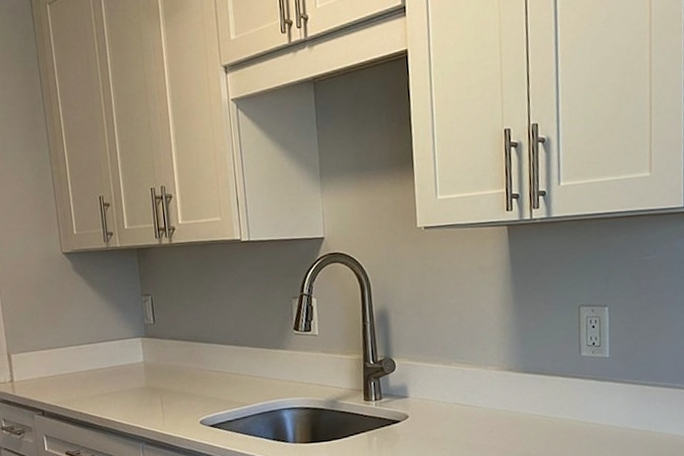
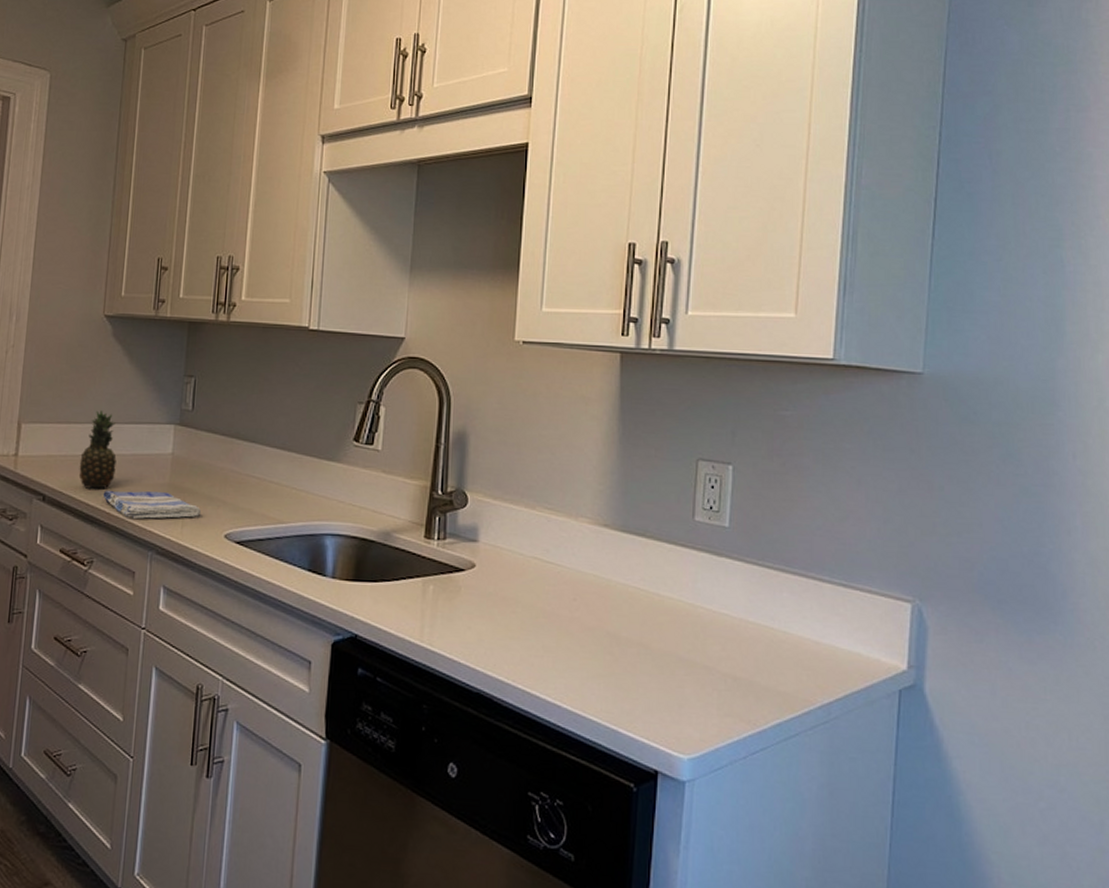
fruit: none [66,334,100,400] -> present [78,410,117,489]
dish towel: none [92,394,176,419] -> present [103,491,201,519]

